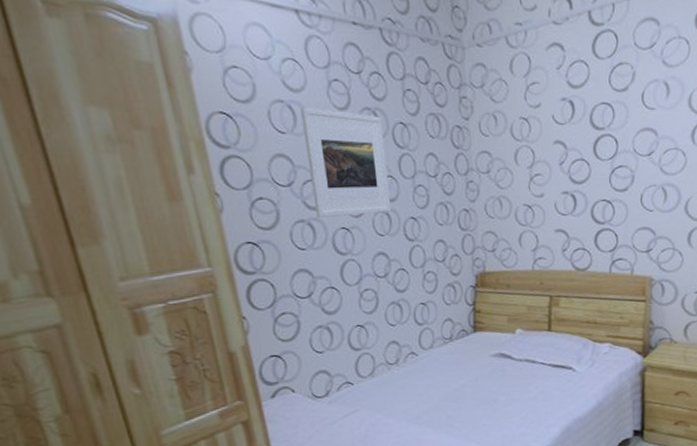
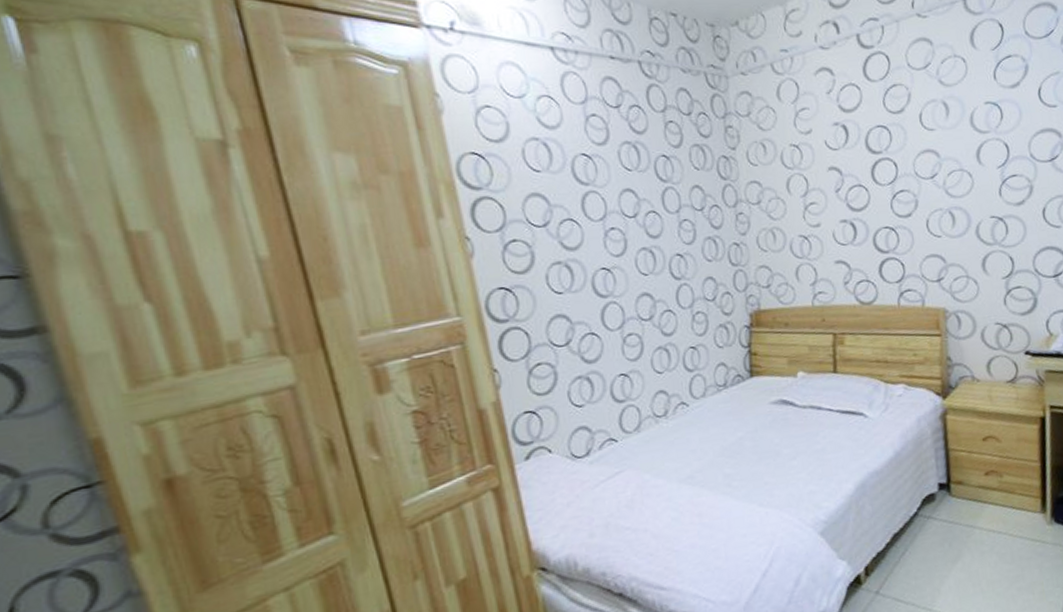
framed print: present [300,107,392,218] -> none [556,144,656,258]

